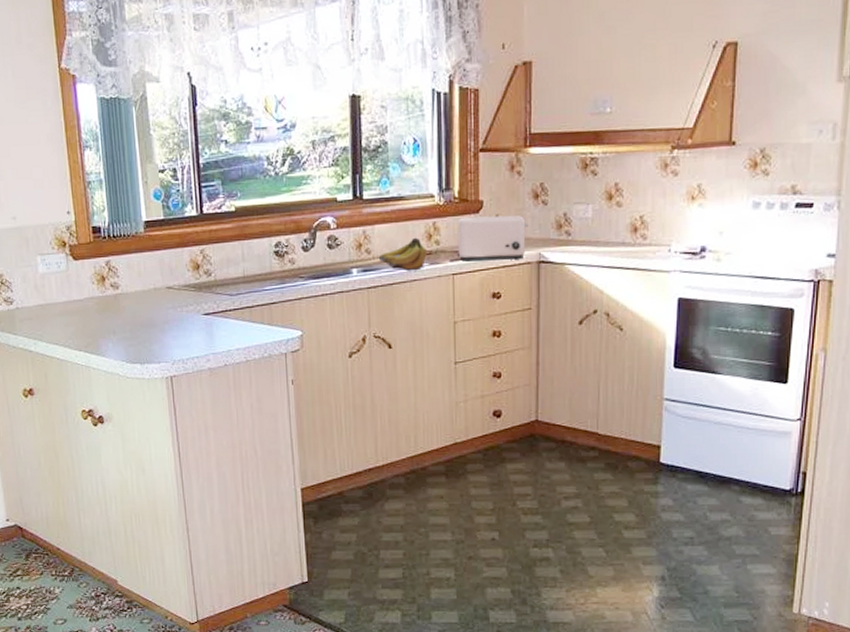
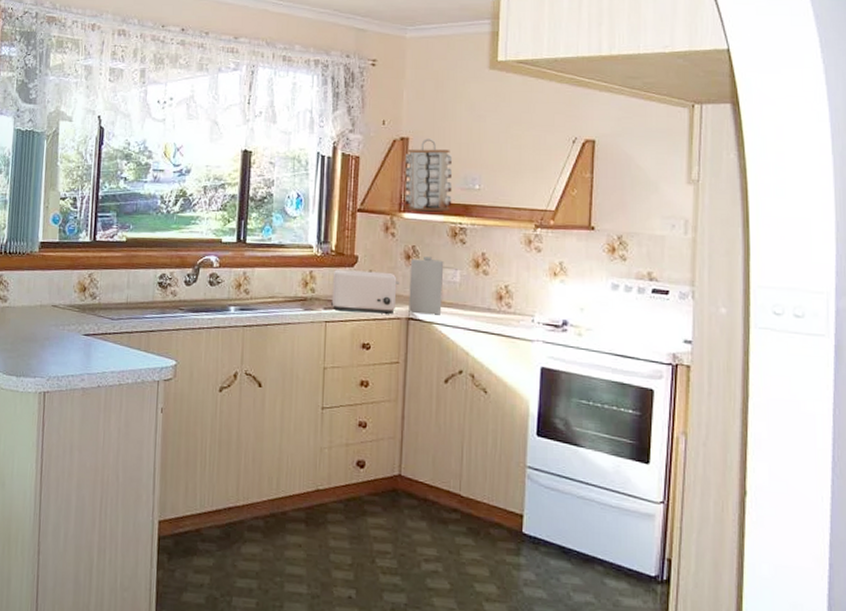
fruit: present [378,237,427,272] -> none [256,283,302,315]
spice rack: none [528,60,582,146] -> present [404,139,453,213]
paper towel holder: none [538,193,575,256] -> present [409,256,444,315]

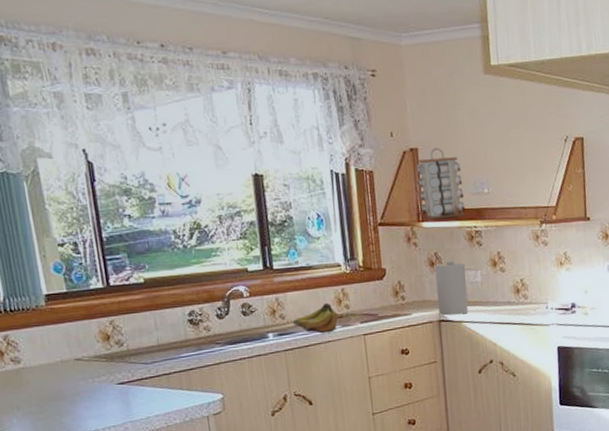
fruit: none [256,283,302,315] -> present [292,302,339,334]
toaster: present [331,269,400,314] -> none [364,280,428,323]

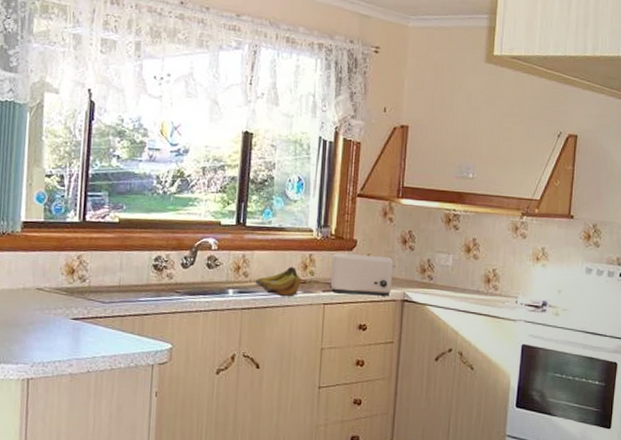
toaster: none [364,280,428,323] -> present [330,253,396,296]
spice rack: present [416,147,466,221] -> none [403,127,449,200]
paper towel holder: present [434,261,469,316] -> none [404,241,438,297]

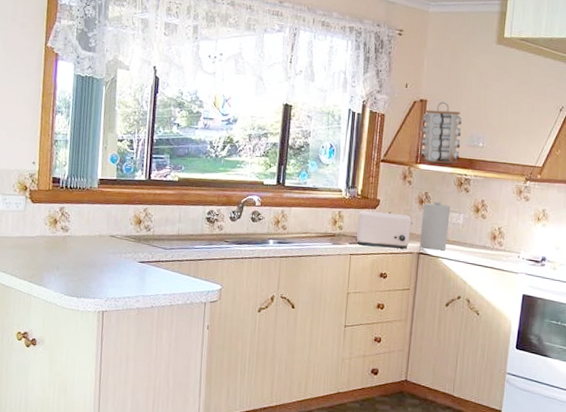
fruit: present [255,266,302,298] -> none [291,221,332,248]
spice rack: none [403,127,449,200] -> present [421,101,462,165]
paper towel holder: none [404,241,438,297] -> present [420,202,451,251]

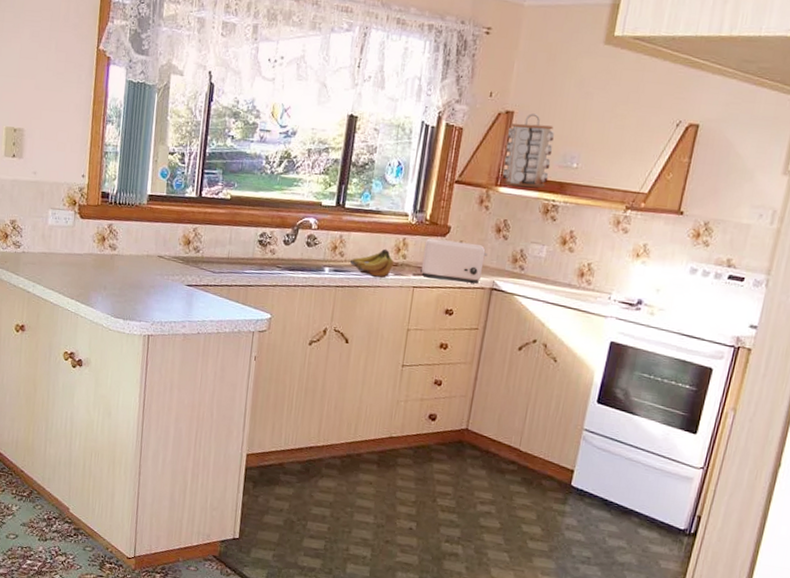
fruit: none [291,221,332,248] -> present [349,248,394,279]
paper towel holder: present [420,202,451,251] -> none [493,231,533,288]

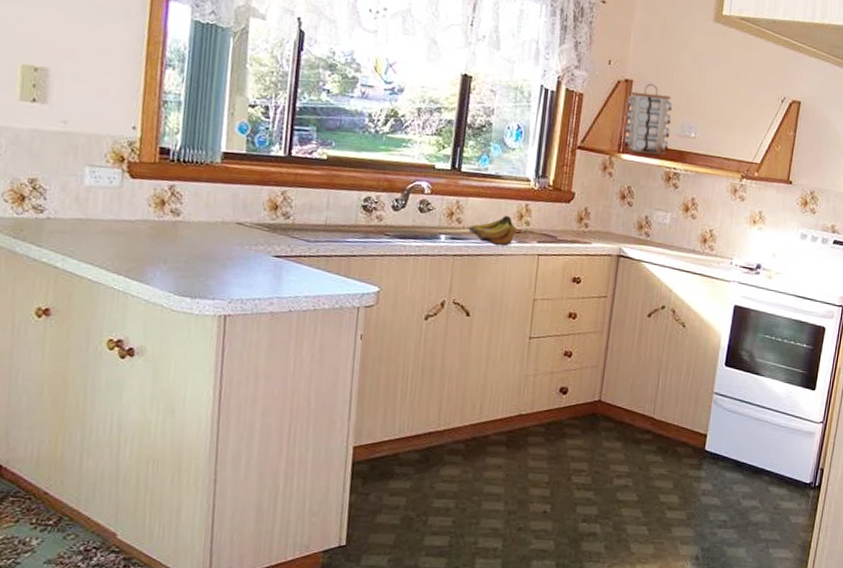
toaster: present [420,238,488,284] -> none [545,204,614,251]

